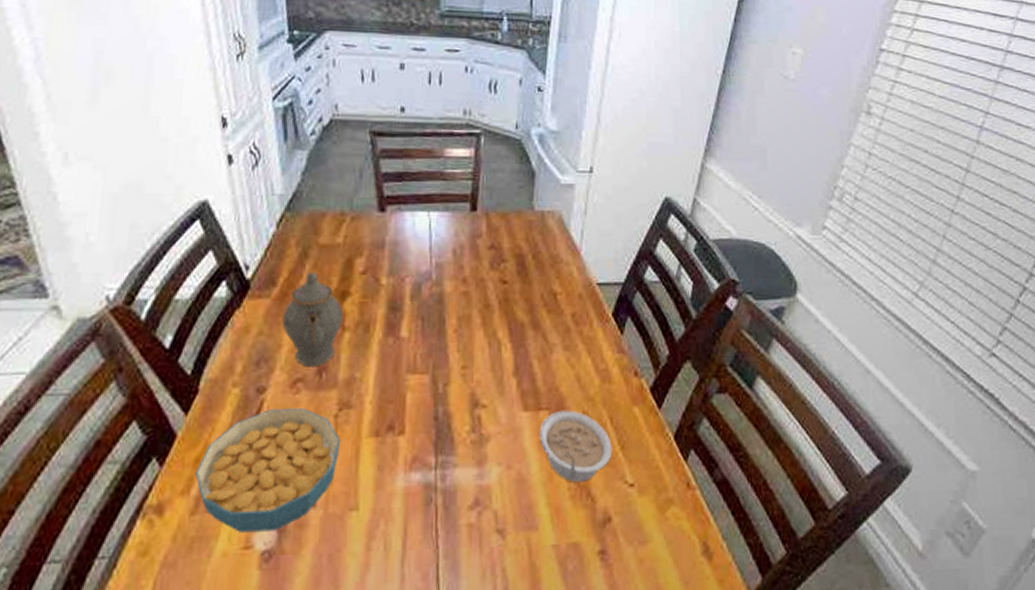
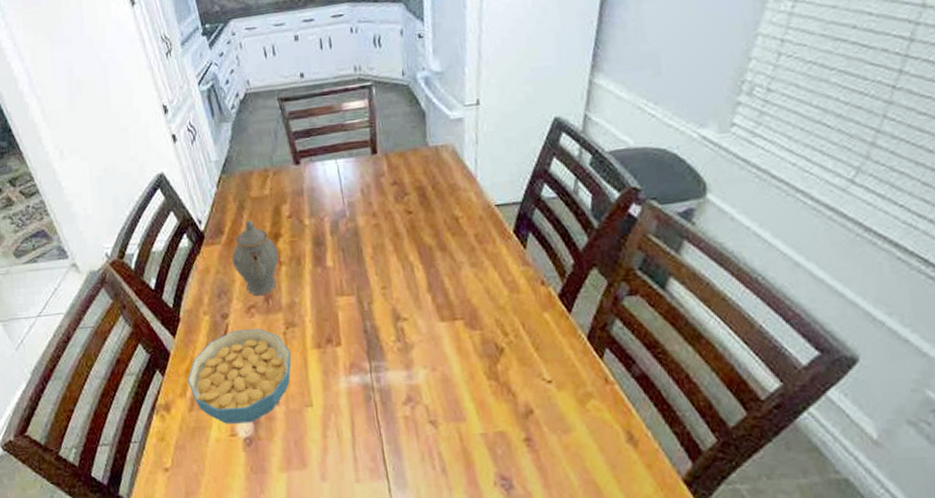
legume: present [539,410,612,483] -> none [456,318,528,381]

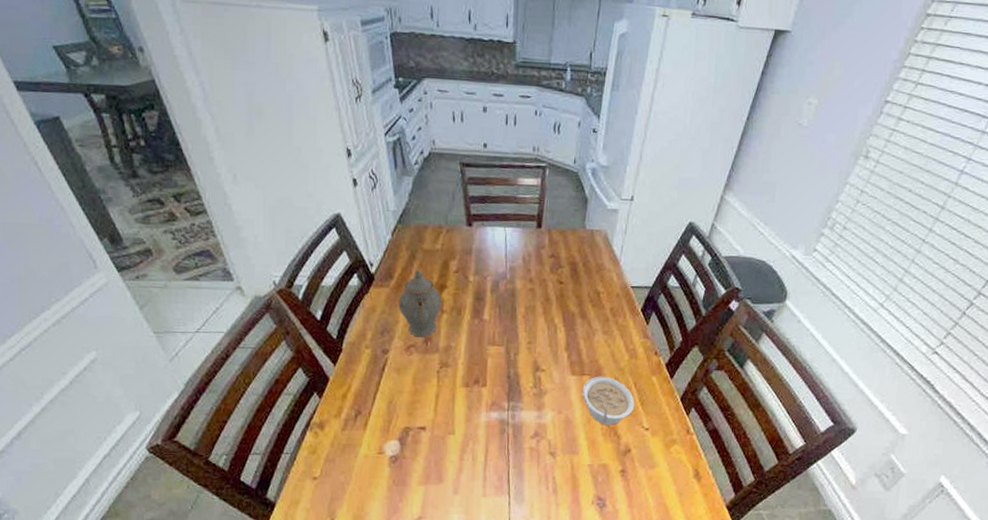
cereal bowl: present [188,329,291,424] -> none [344,365,442,444]
legume: none [456,318,528,381] -> present [582,376,635,425]

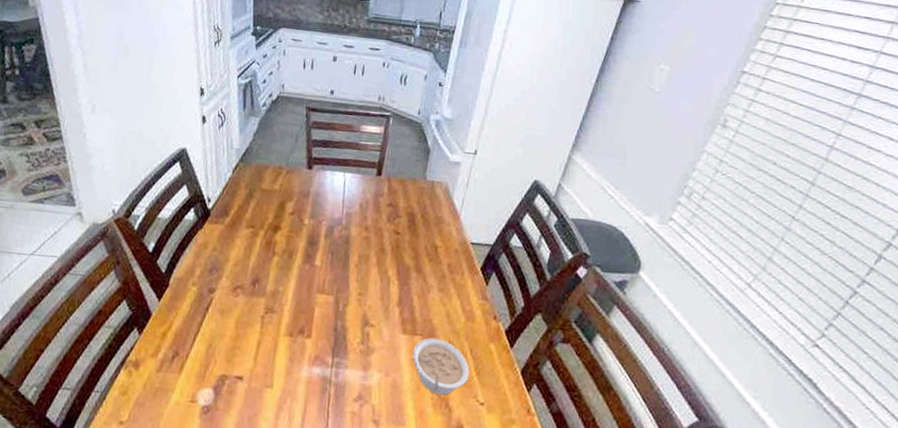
teapot: present [398,269,442,338] -> none [230,208,275,279]

